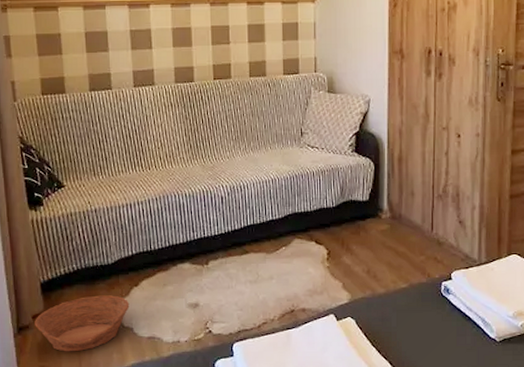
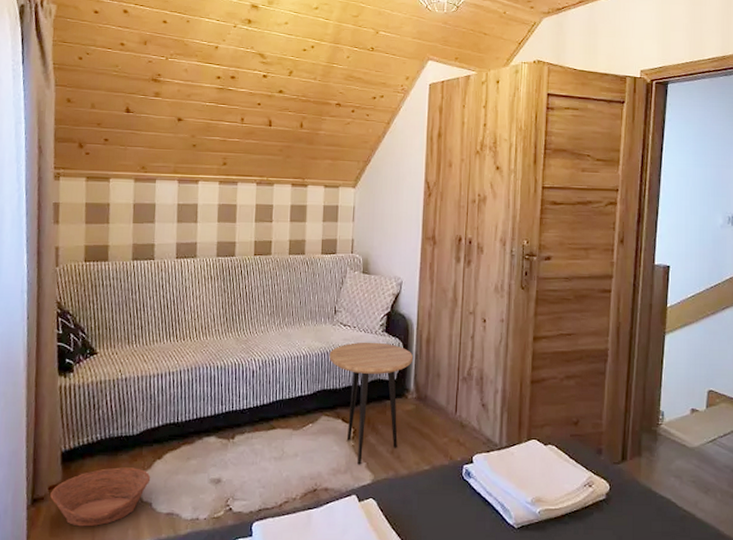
side table: none [298,163,386,285] -> present [329,342,414,465]

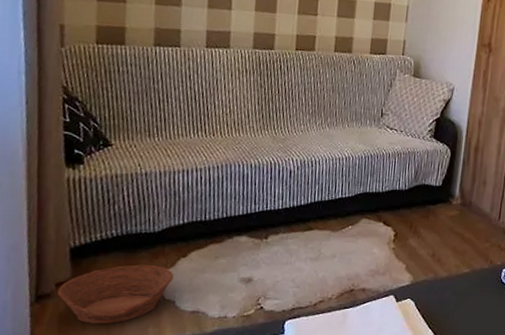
side table: present [329,342,414,465] -> none [373,146,461,267]

